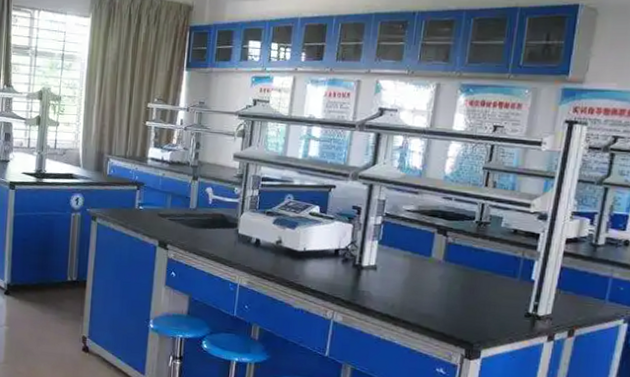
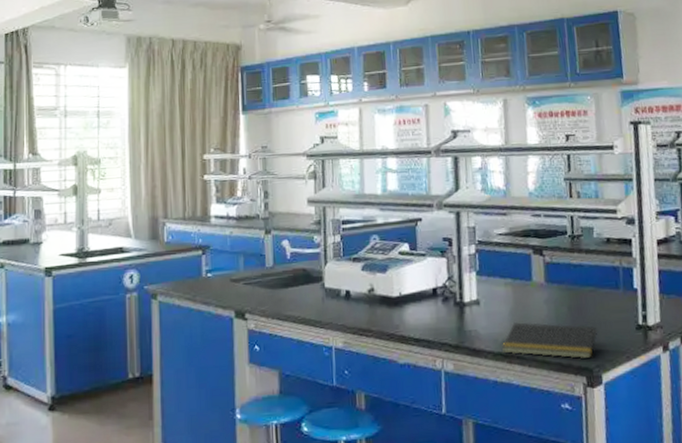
notepad: none [390,291,486,335] -> present [502,322,598,359]

